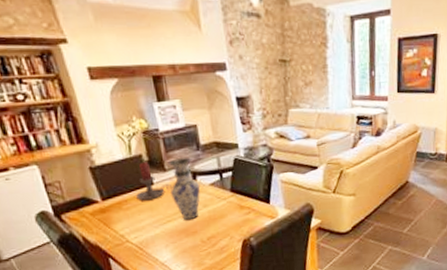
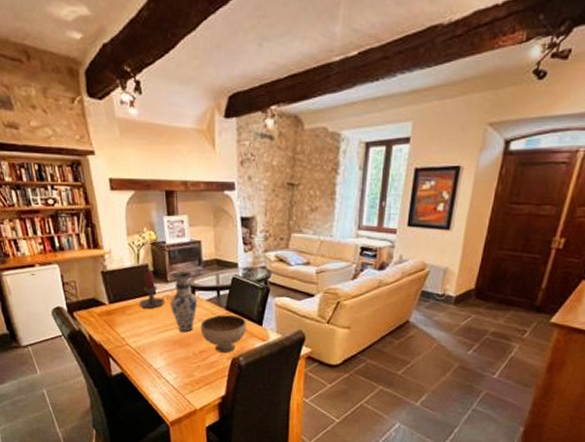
bowl: none [206,196,255,236] -> present [201,314,247,353]

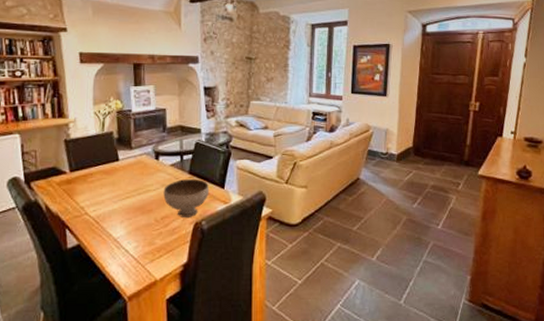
candle holder: present [139,272,172,309] -> none [102,139,135,176]
vase: present [170,270,198,332] -> none [133,137,162,198]

